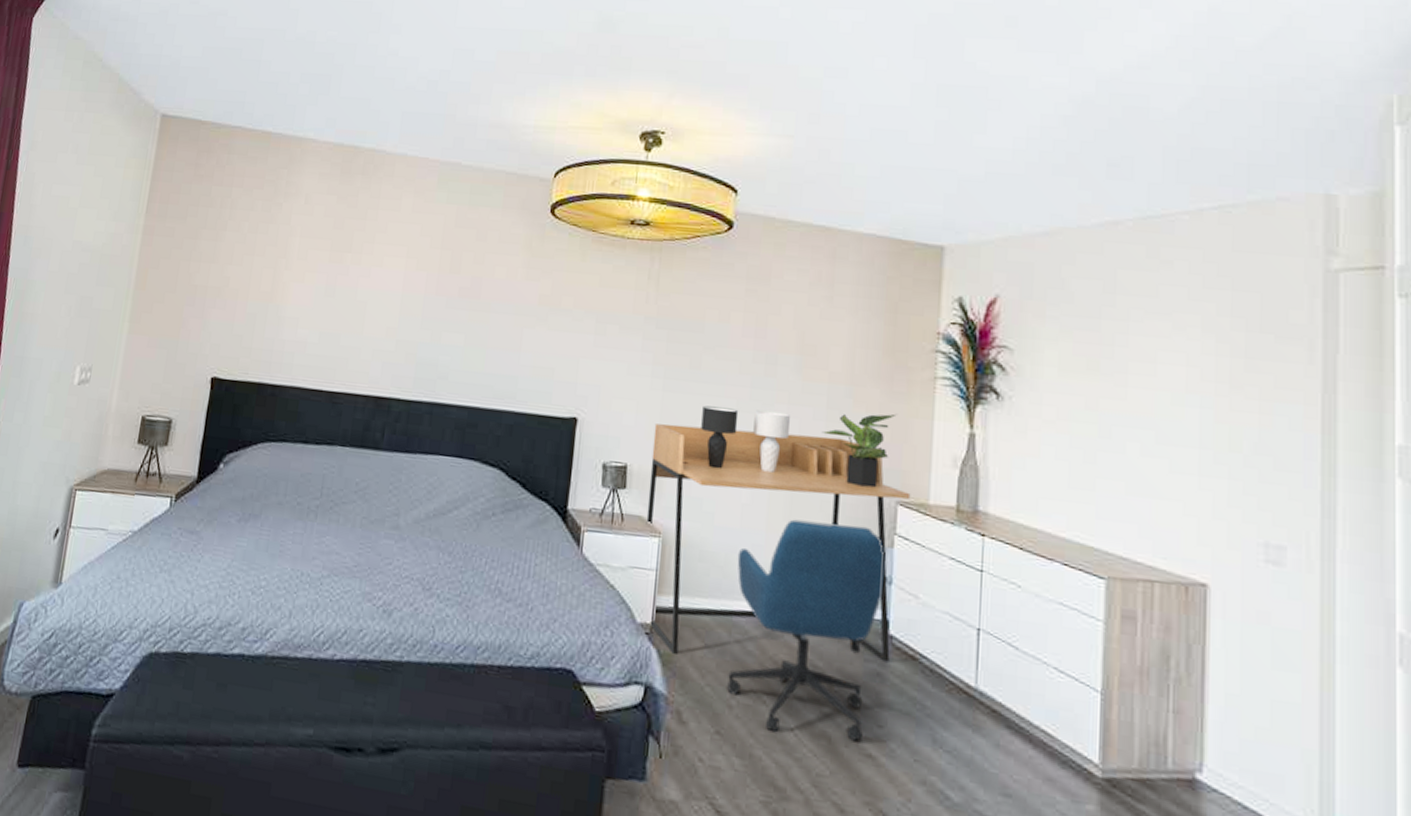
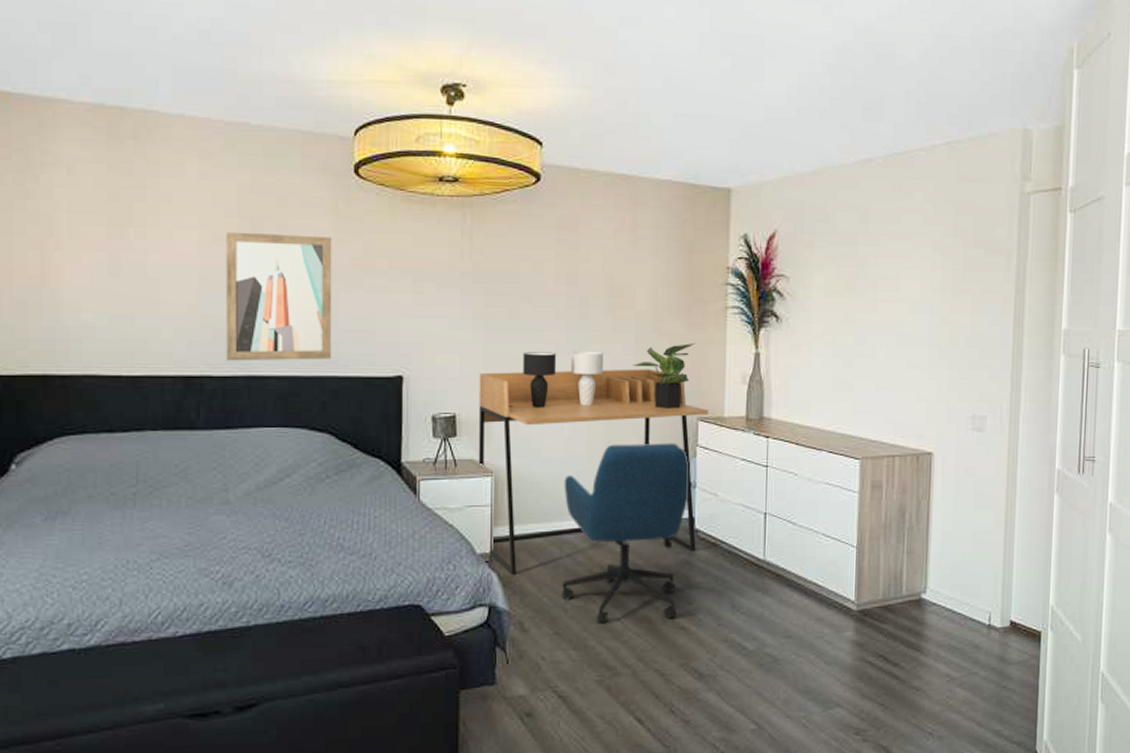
wall art: none [415,262,524,393] -> present [226,231,332,361]

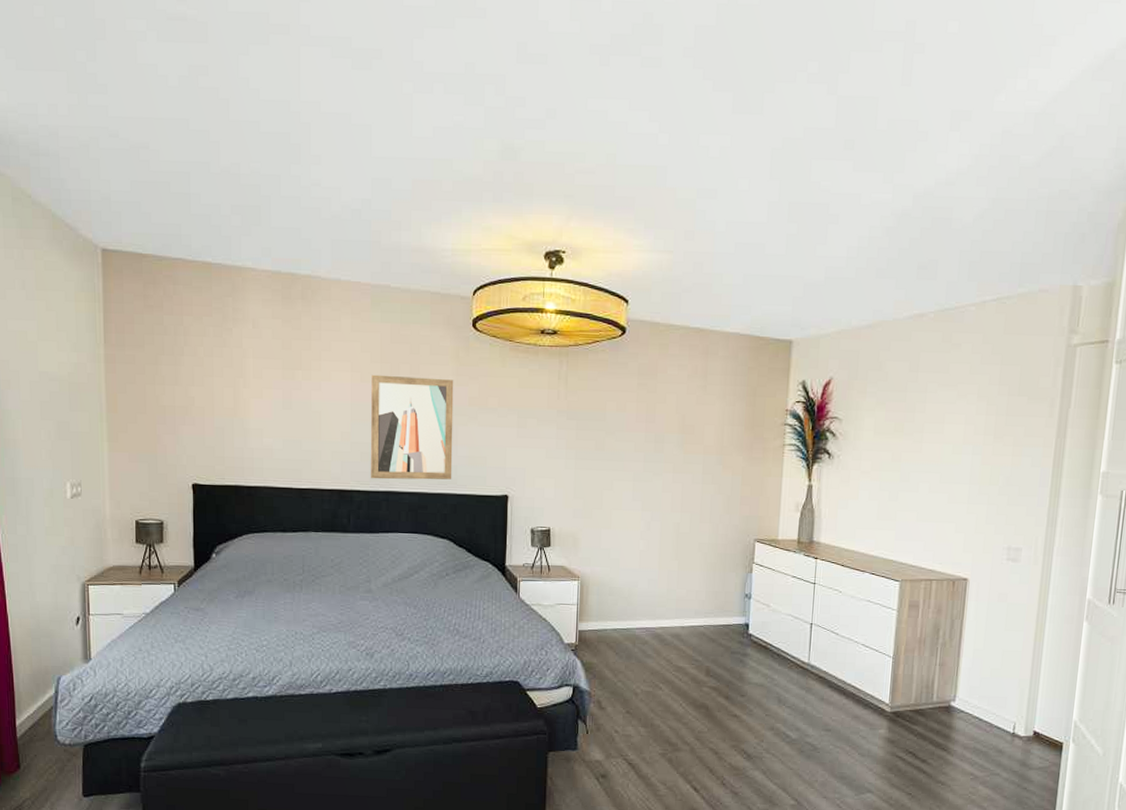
desk: present [478,369,709,576] -> none [567,494,765,663]
table lamp: present [523,351,603,408] -> none [606,478,675,526]
office chair: present [562,442,690,624] -> none [634,558,746,708]
potted plant: present [631,342,695,409] -> none [699,474,755,531]

